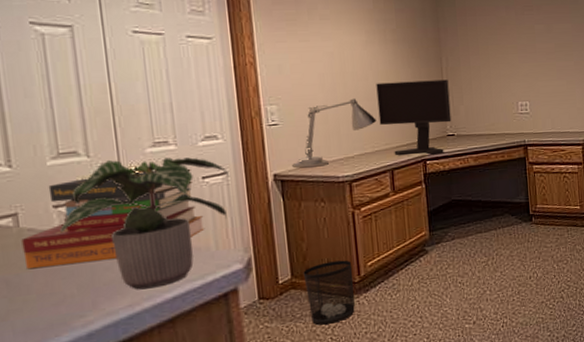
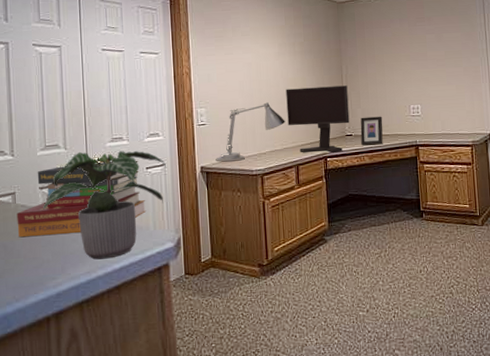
waste bin: present [303,260,355,325] -> none [221,244,263,302]
picture frame: none [463,114,489,147] -> present [360,116,383,146]

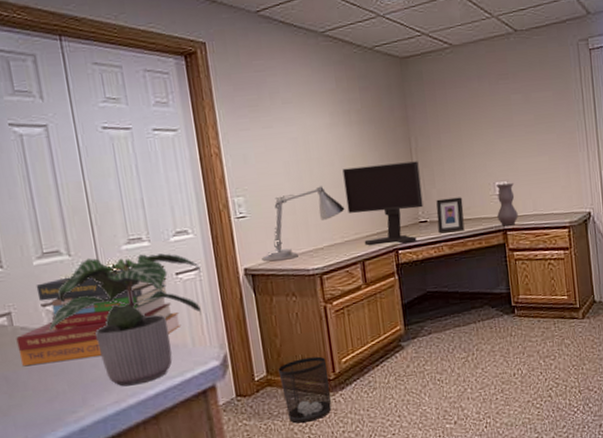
waste bin: none [221,244,263,302] -> present [278,356,332,424]
vase: none [410,107,429,142] -> present [495,183,518,226]

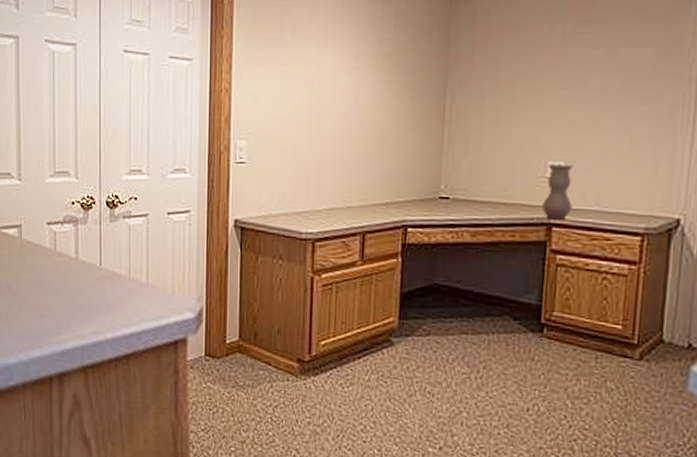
books: present [16,265,182,367] -> none [22,199,165,283]
potted plant: present [49,253,202,387] -> none [50,183,193,320]
desk lamp: present [262,186,345,262] -> none [254,139,353,219]
waste bin: present [278,356,332,424] -> none [251,330,304,403]
monitor: present [342,161,423,246] -> none [356,121,451,221]
picture frame: present [436,197,465,234] -> none [461,173,500,217]

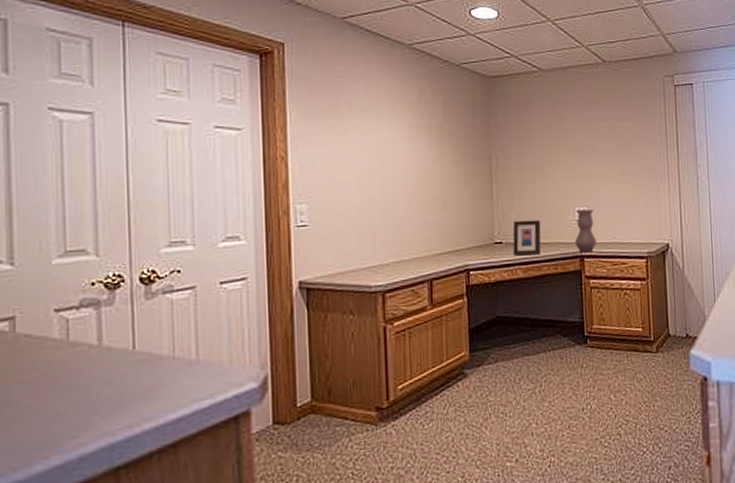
picture frame: none [461,173,500,217] -> present [513,220,541,256]

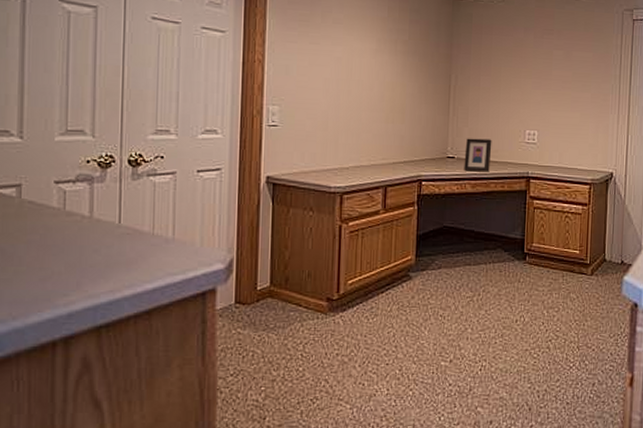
vase: present [575,209,596,253] -> none [523,133,543,174]

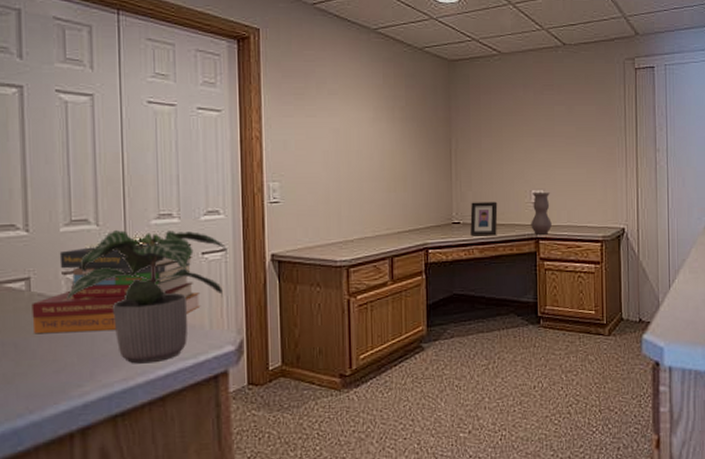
books: none [21,157,193,242] -> present [31,243,201,334]
potted plant: none [58,142,224,277] -> present [67,229,229,364]
vase: none [523,133,543,174] -> present [531,192,552,235]

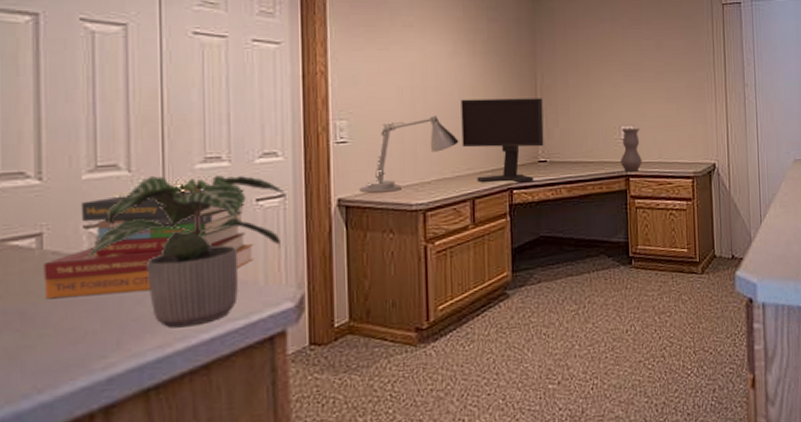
desk lamp: none [290,178,379,251] -> present [360,116,459,194]
monitor: none [381,162,458,243] -> present [461,98,544,183]
picture frame: present [470,201,498,237] -> none [557,138,586,175]

